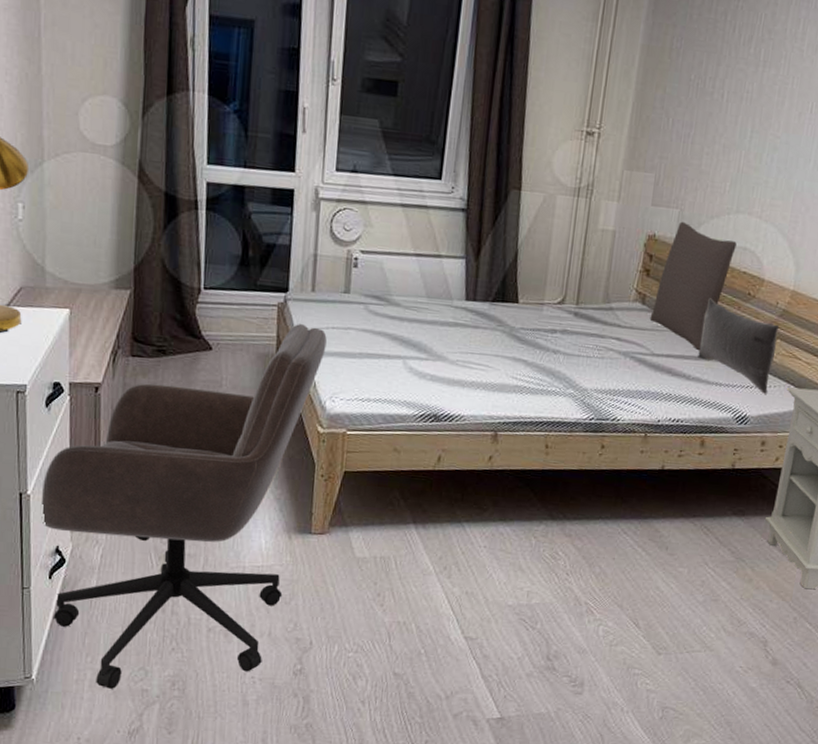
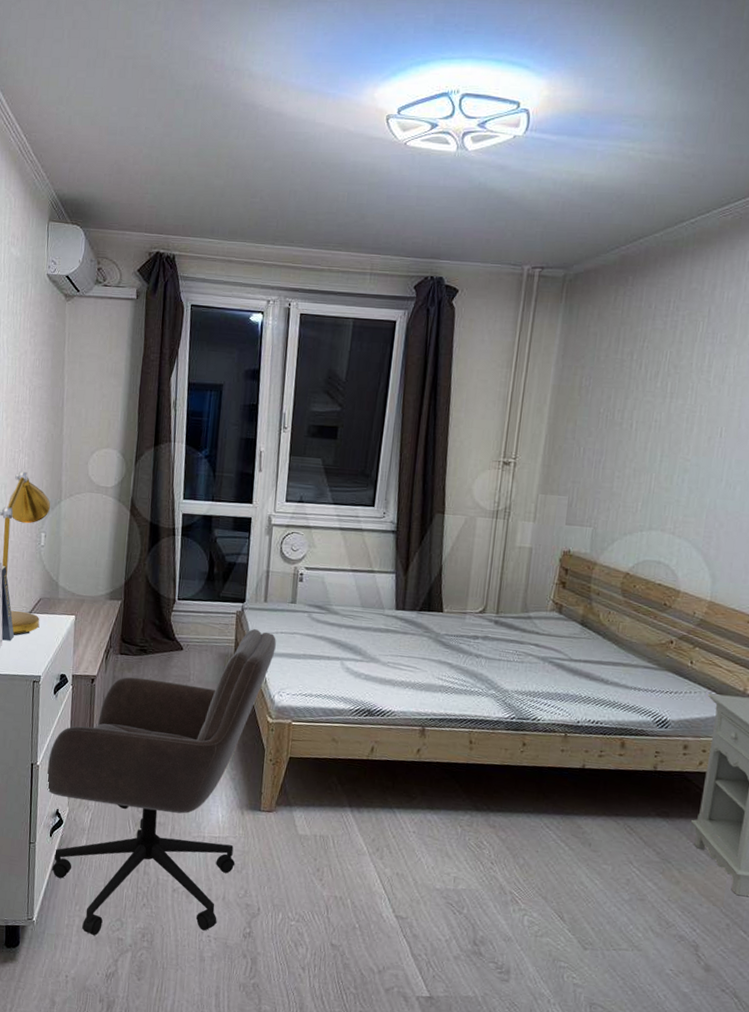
pillow: present [649,221,737,350] -> none [566,538,651,656]
pillow: present [698,298,780,394] -> none [615,608,698,700]

